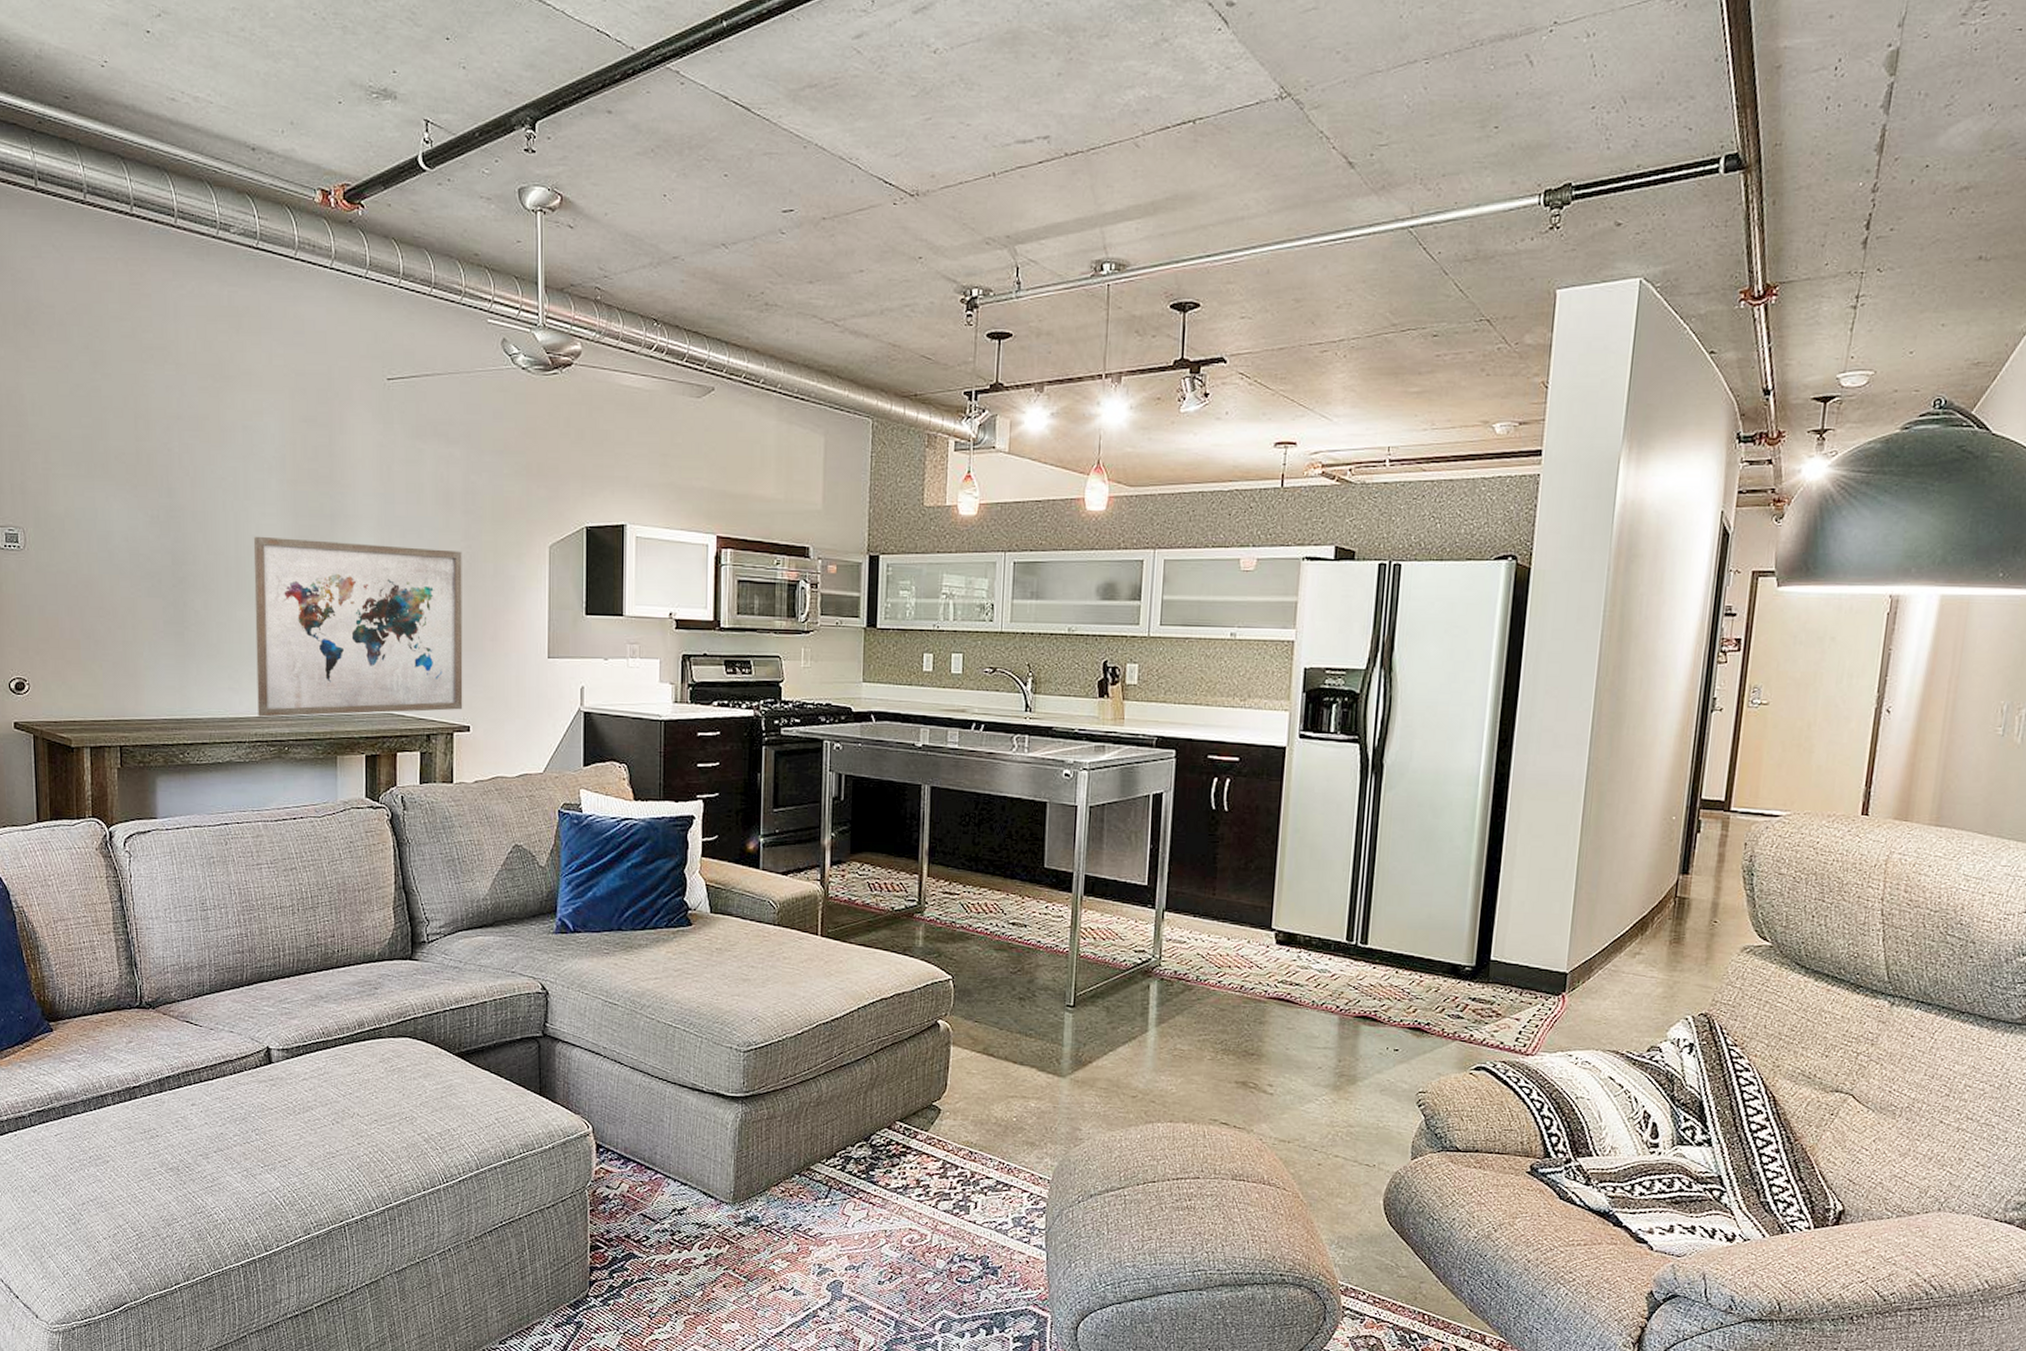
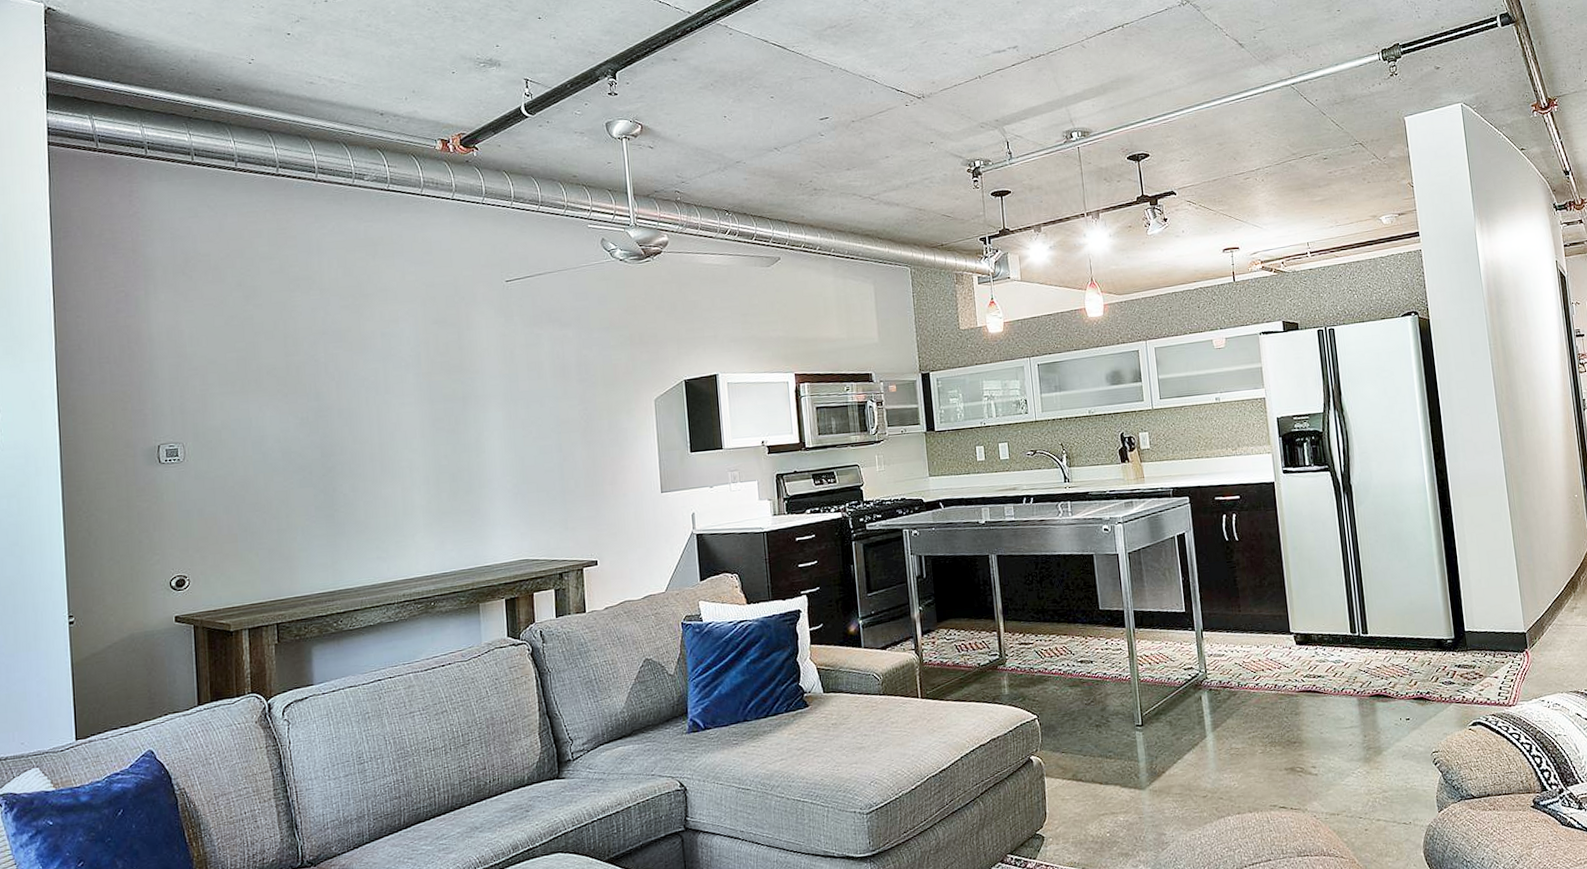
wall art: present [253,536,463,717] -> none [394,413,590,579]

